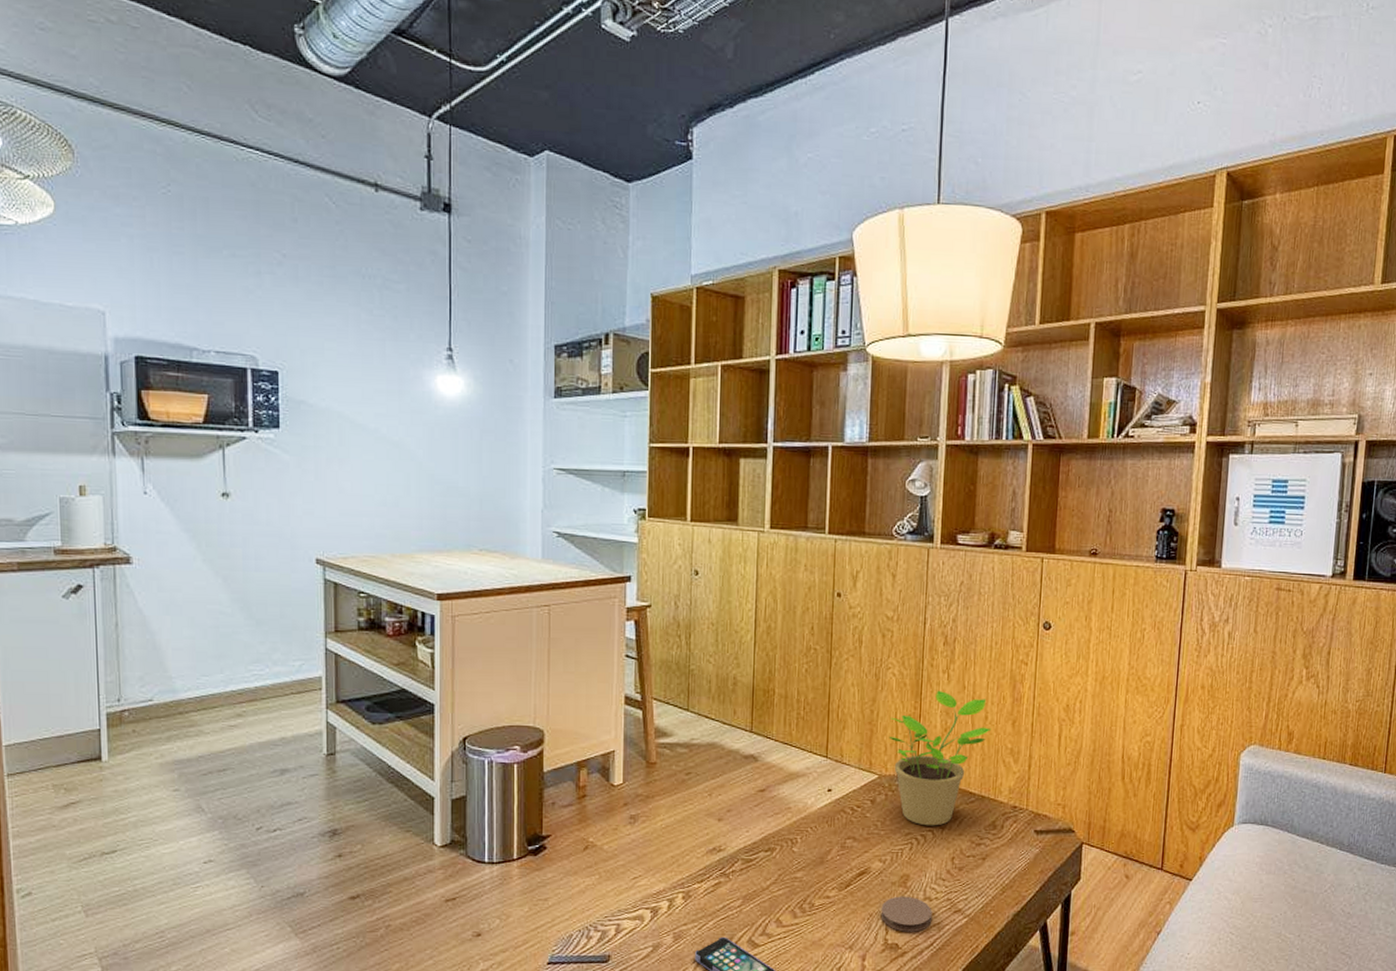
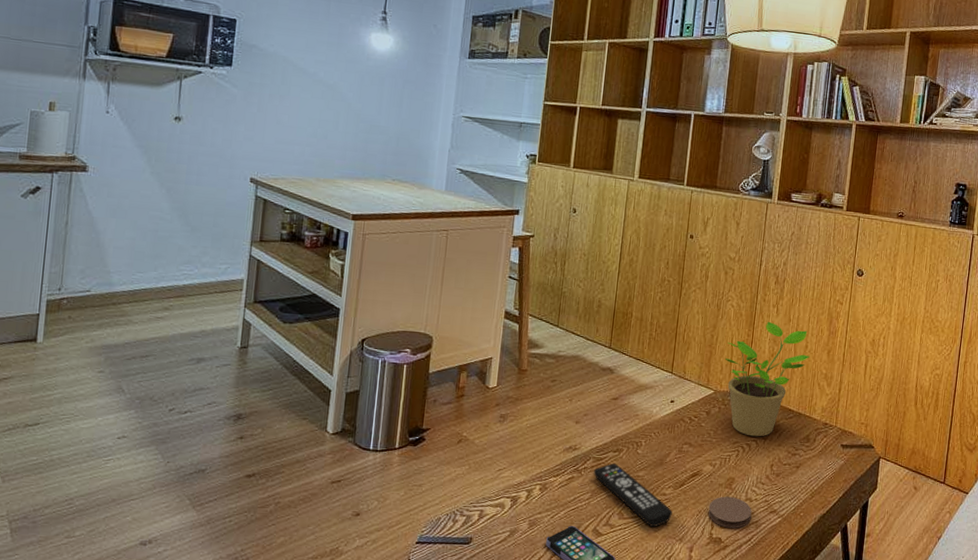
remote control: none [743,864,839,934] -> present [593,463,673,527]

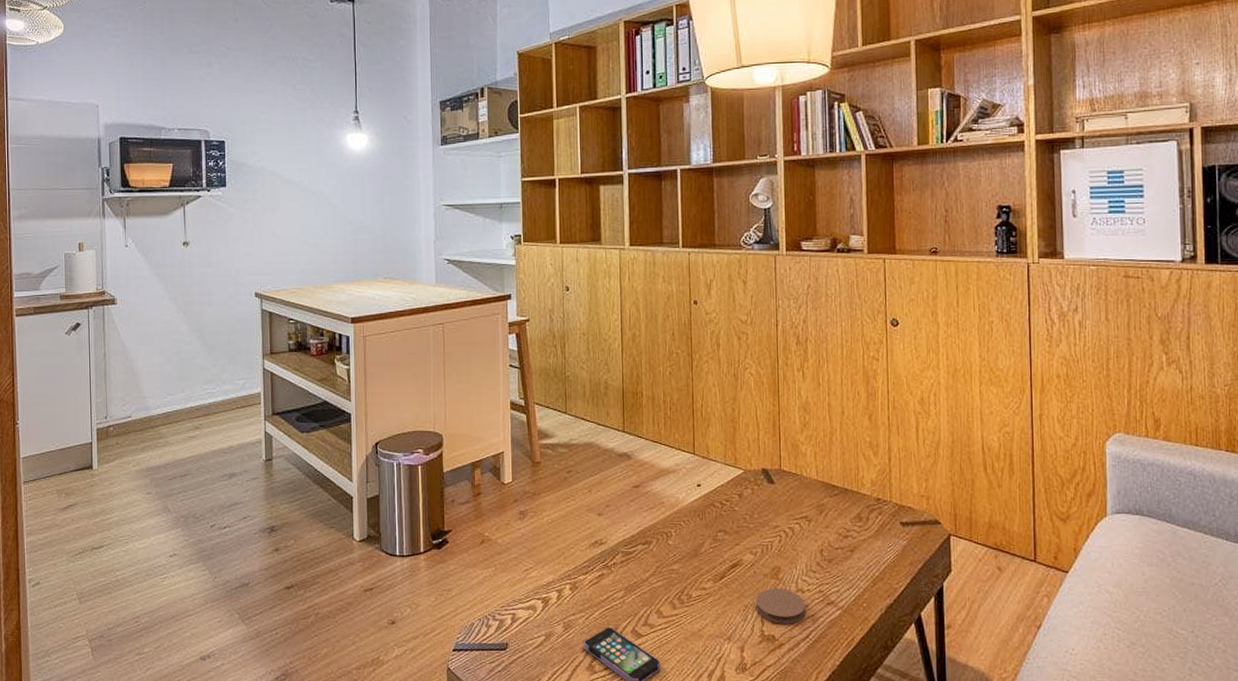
remote control: present [593,463,673,527] -> none [623,556,716,625]
potted plant: present [725,322,810,437] -> none [751,388,849,519]

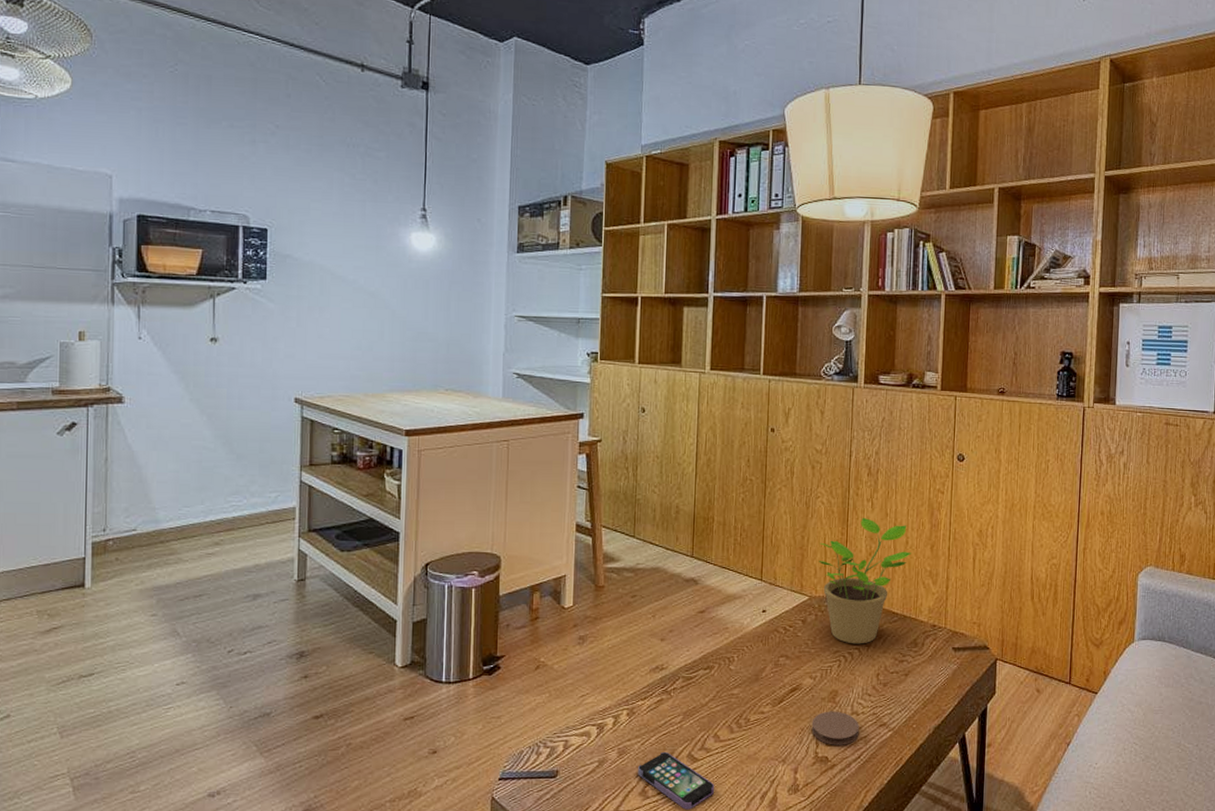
potted plant: none [751,388,849,519] -> present [818,518,912,644]

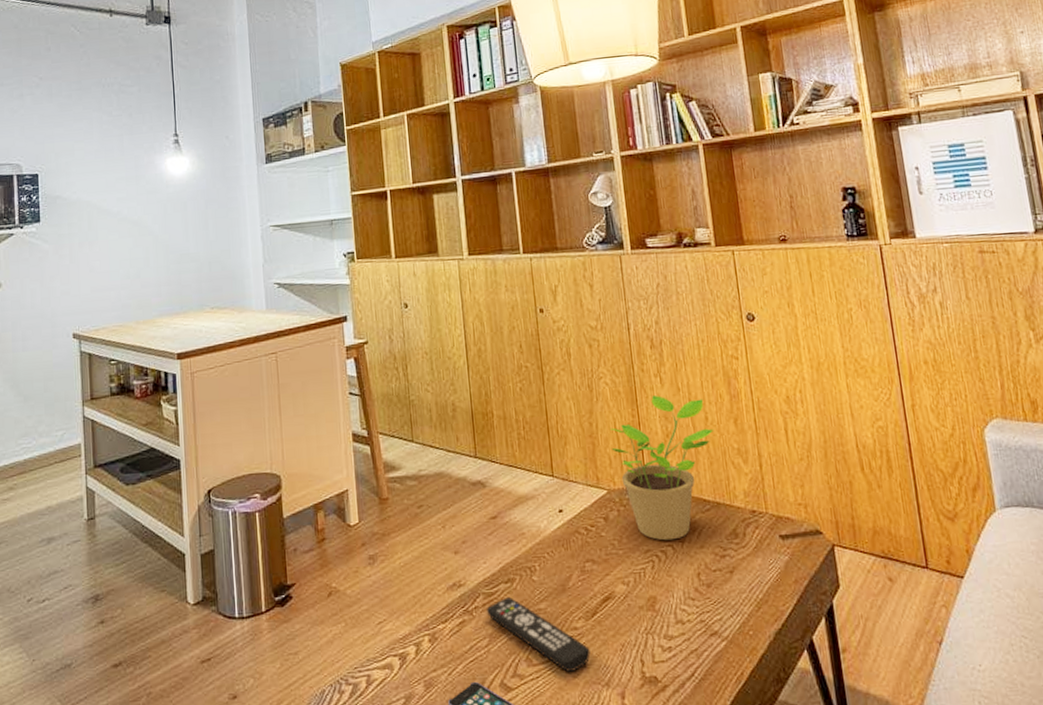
remote control: none [683,681,773,748] -> present [486,596,590,672]
coaster: present [811,711,860,745] -> none [632,620,689,662]

